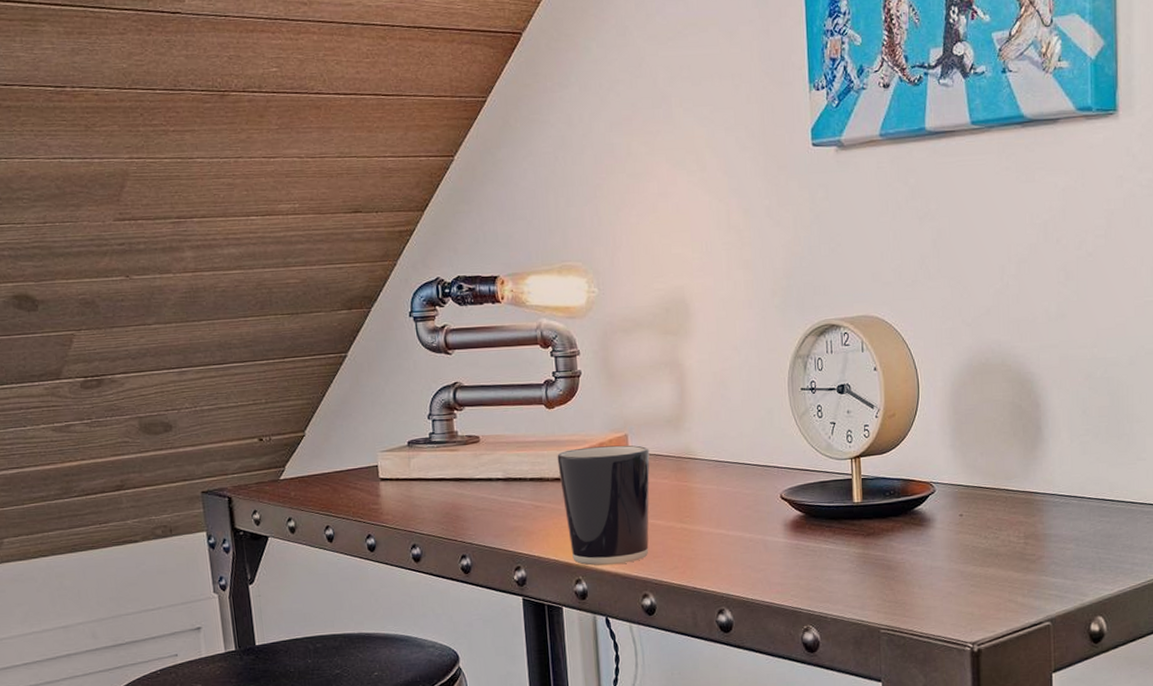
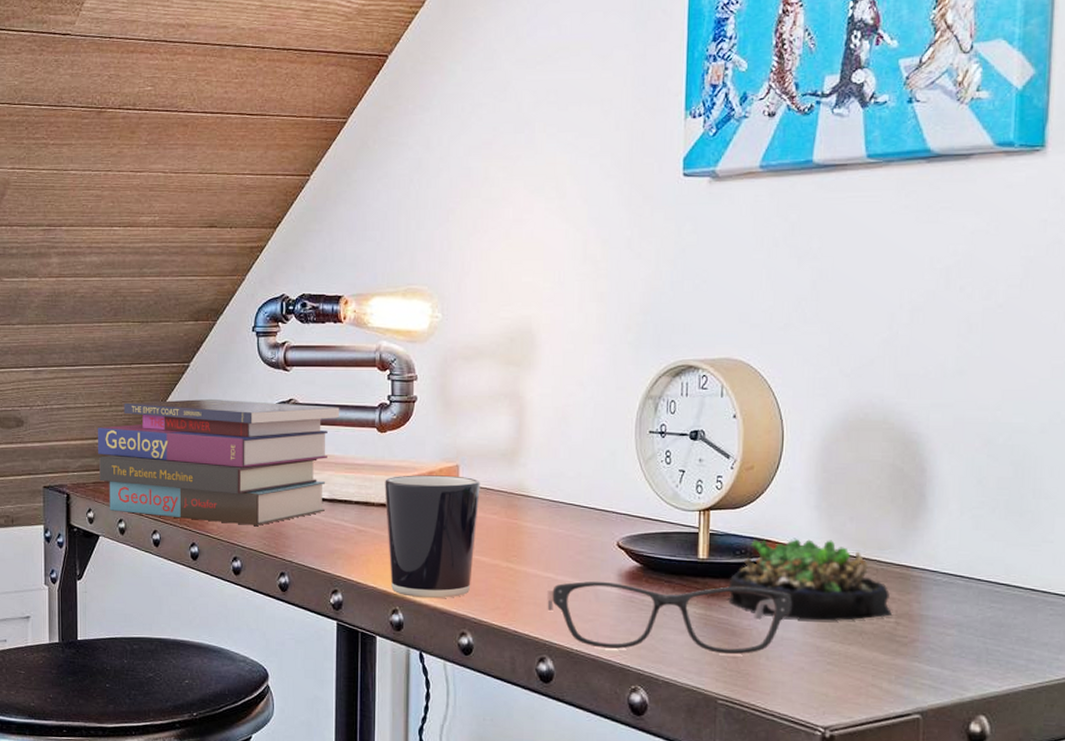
books: none [255,386,507,512] -> present [98,398,340,526]
eyeglasses: none [720,524,937,595] -> present [547,581,792,655]
succulent plant: none [881,475,1021,549] -> present [727,539,892,622]

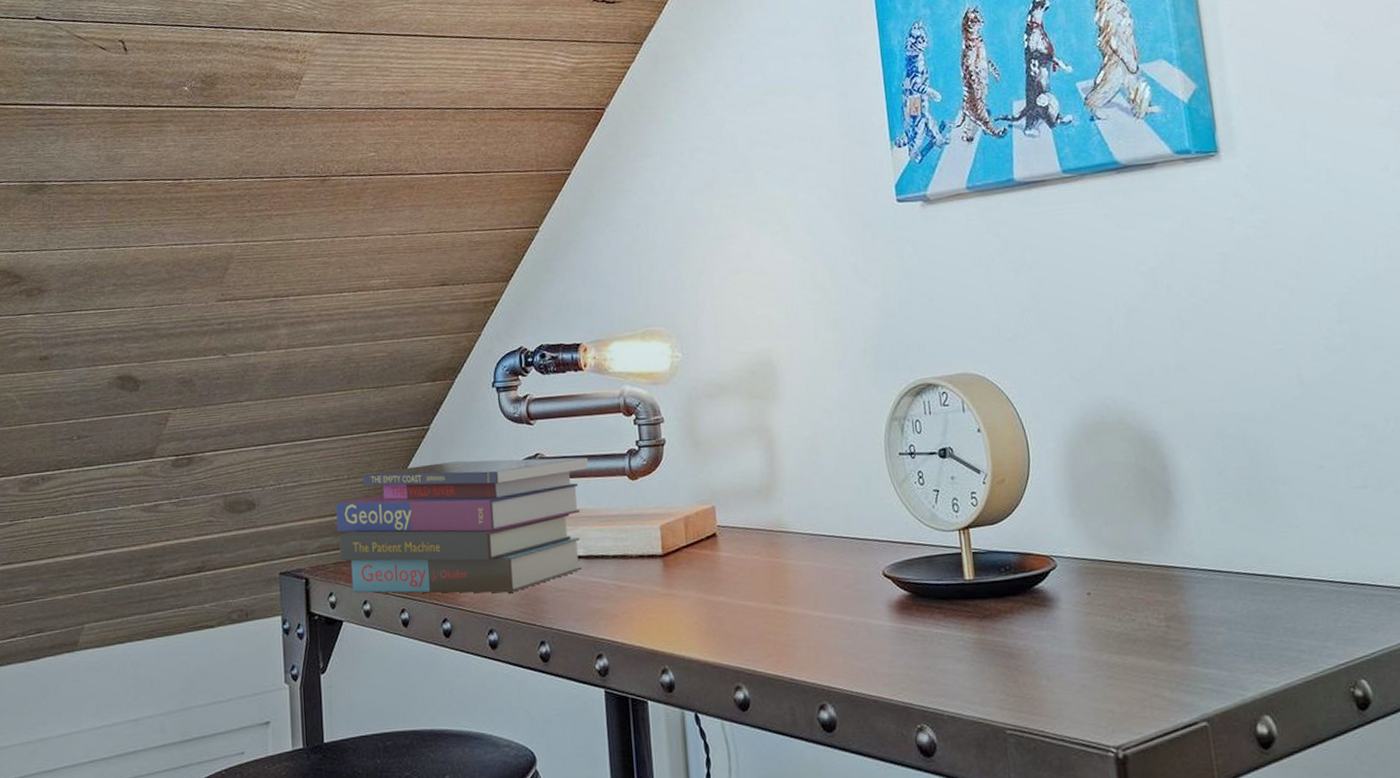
mug: present [385,475,480,599] -> none [641,518,741,653]
eyeglasses: present [547,581,792,655] -> none [819,604,1064,687]
succulent plant: present [727,539,892,622] -> none [998,547,1161,633]

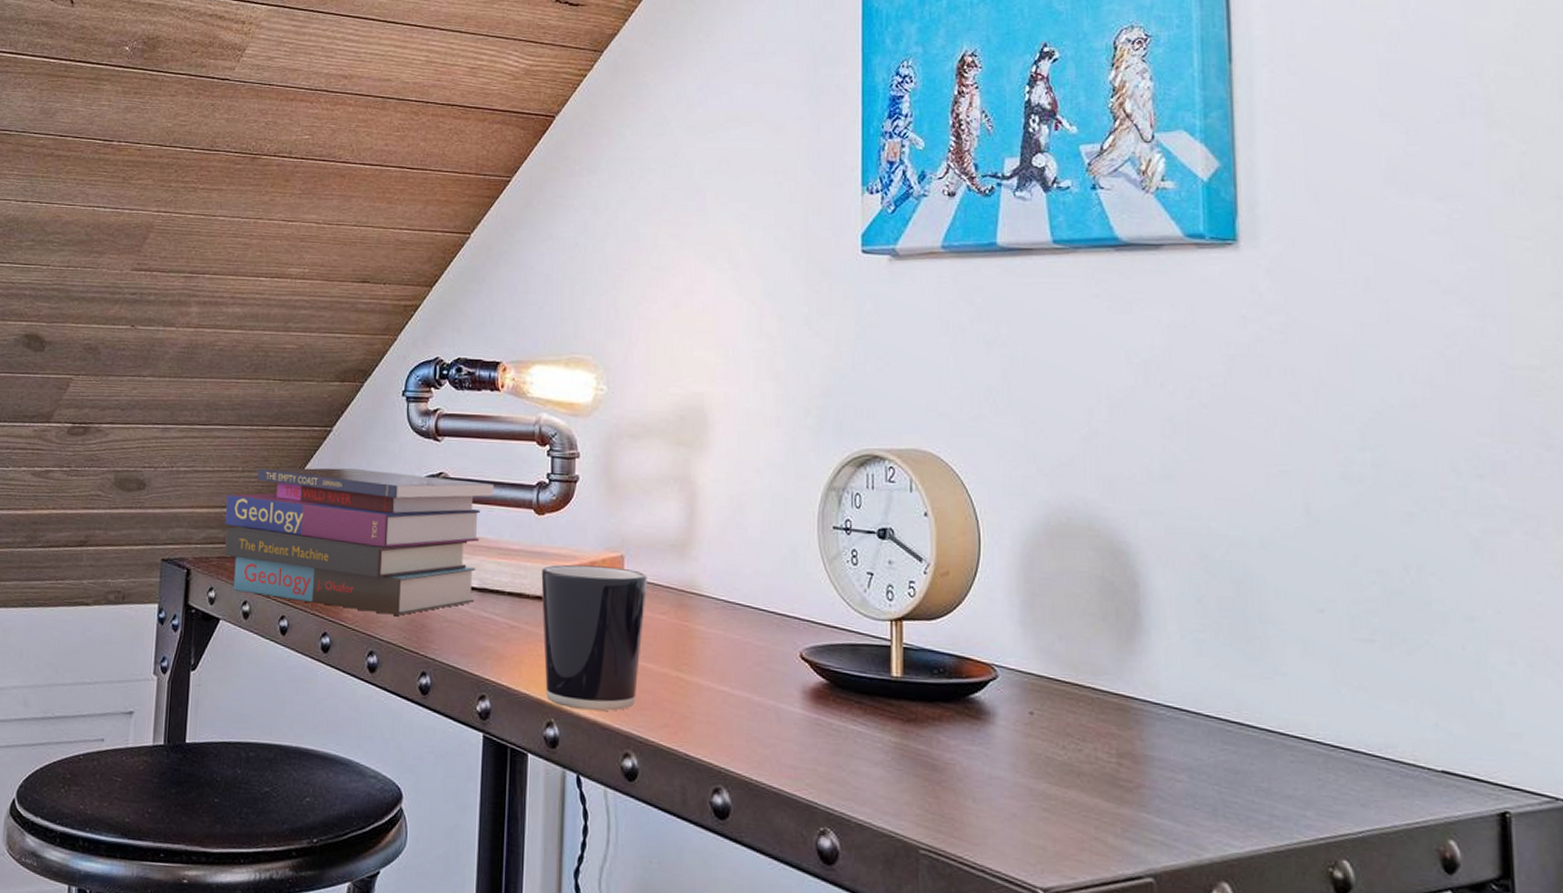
mug: none [641,518,741,653] -> present [541,564,648,711]

